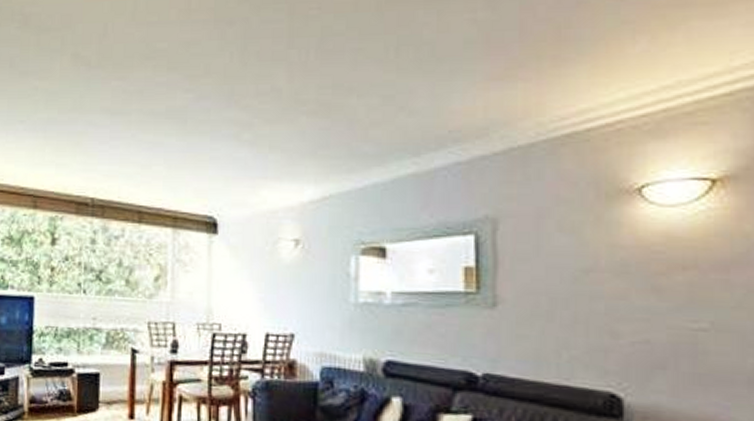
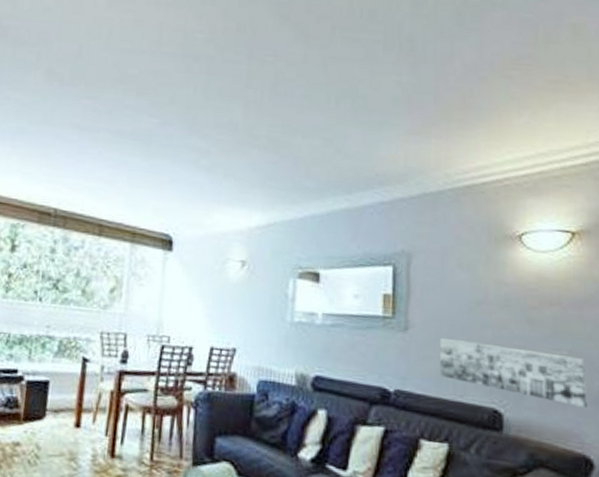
wall art: none [537,313,739,389] -> present [439,337,588,408]

